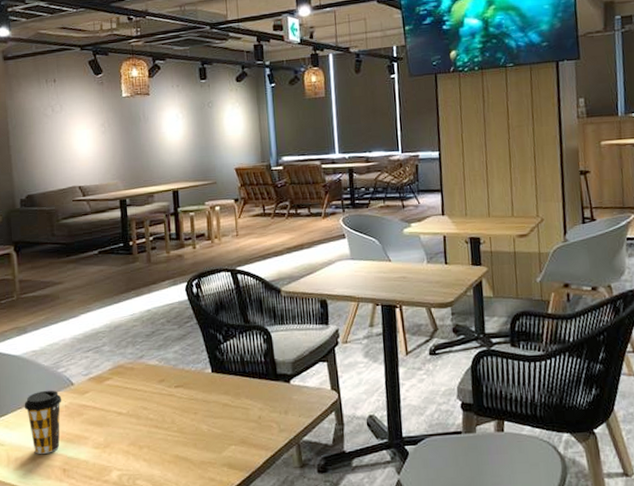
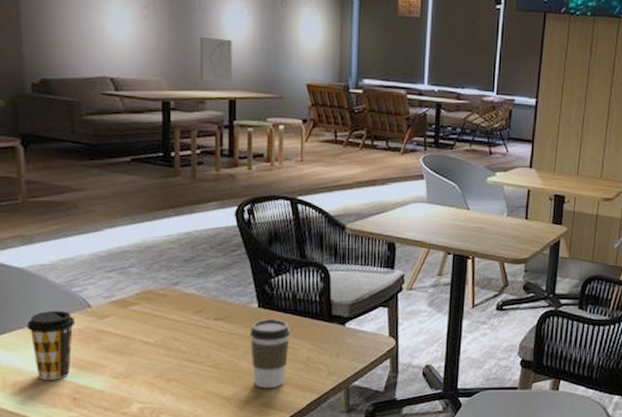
wall art: none [145,140,173,178] -> present [199,37,232,82]
coffee cup: none [206,382,242,450] -> present [249,319,290,389]

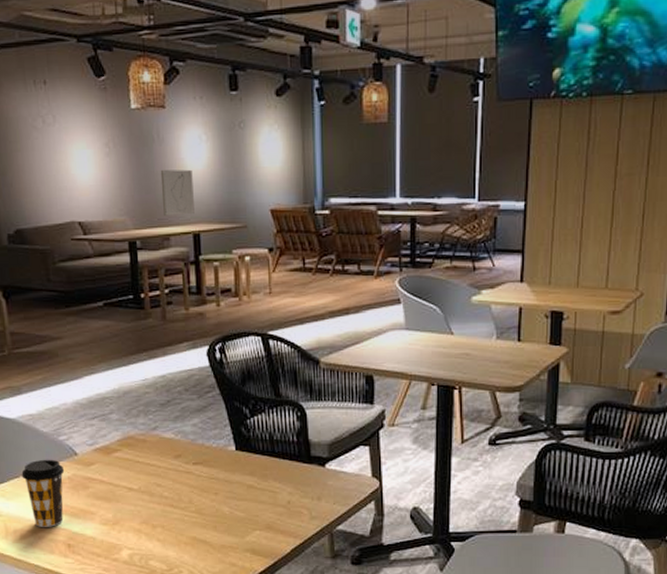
coffee cup: present [249,319,290,389] -> none [229,462,269,534]

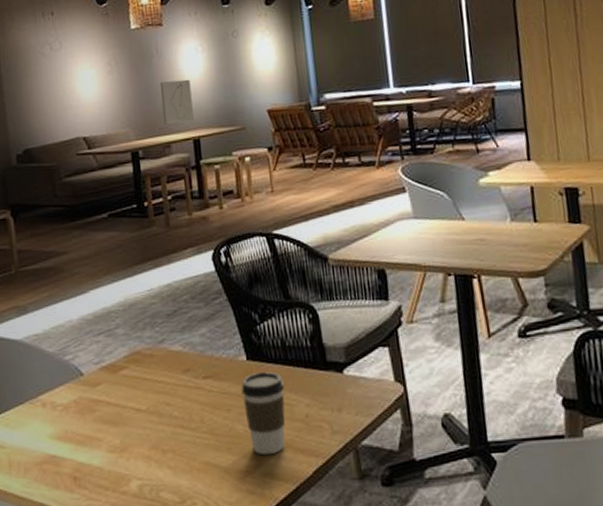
coffee cup: present [21,459,65,527] -> none [26,381,71,459]
coffee cup: none [229,462,269,534] -> present [241,372,285,456]

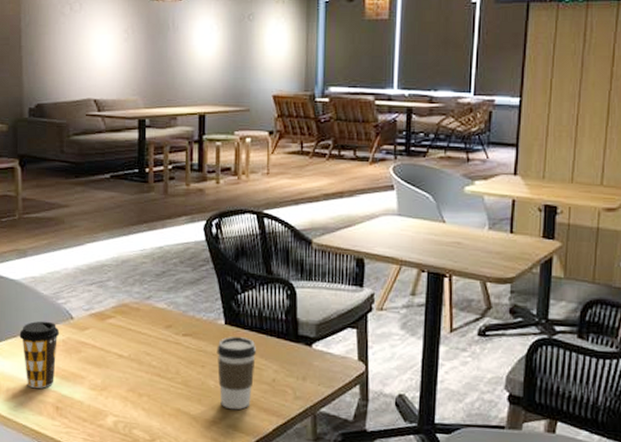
coffee cup: none [26,381,71,459] -> present [19,321,60,388]
wall art: present [159,79,194,125] -> none [172,56,202,97]

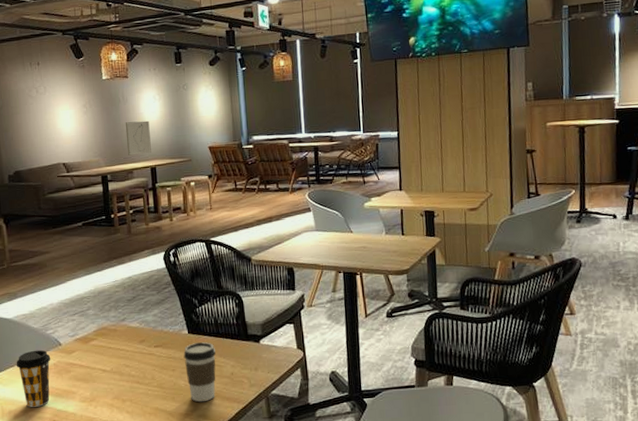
wall art: none [172,56,202,97] -> present [125,120,151,155]

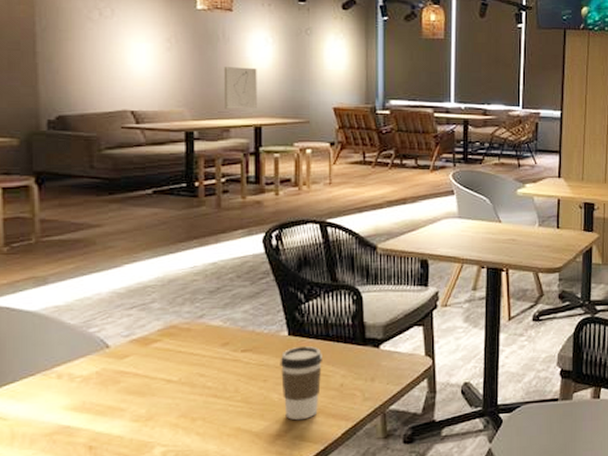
coffee cup: present [16,350,51,407] -> none [39,353,93,430]

